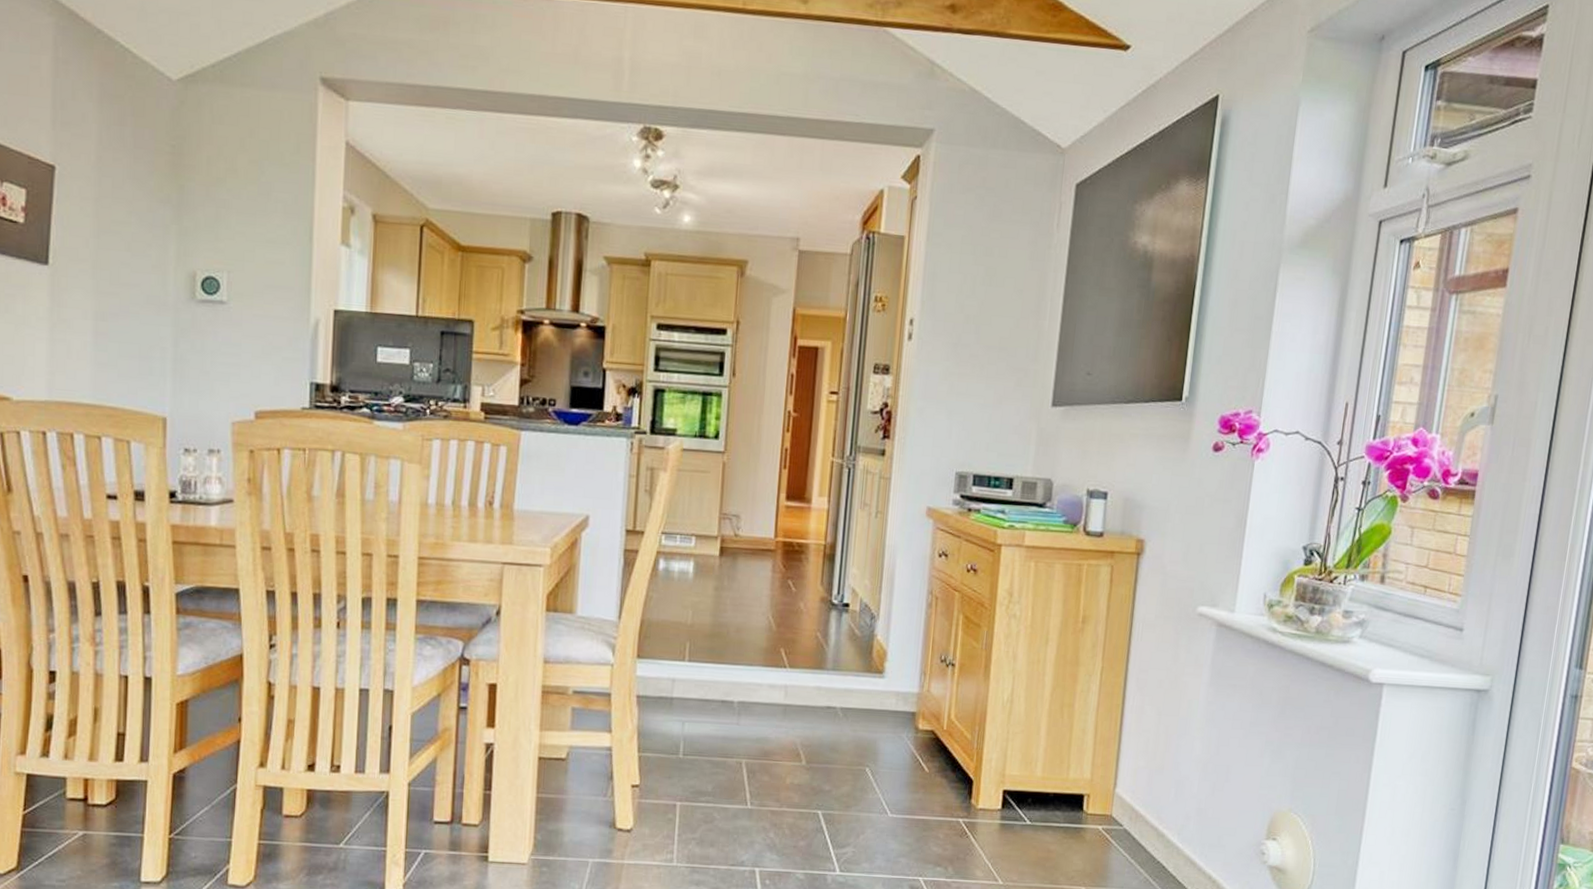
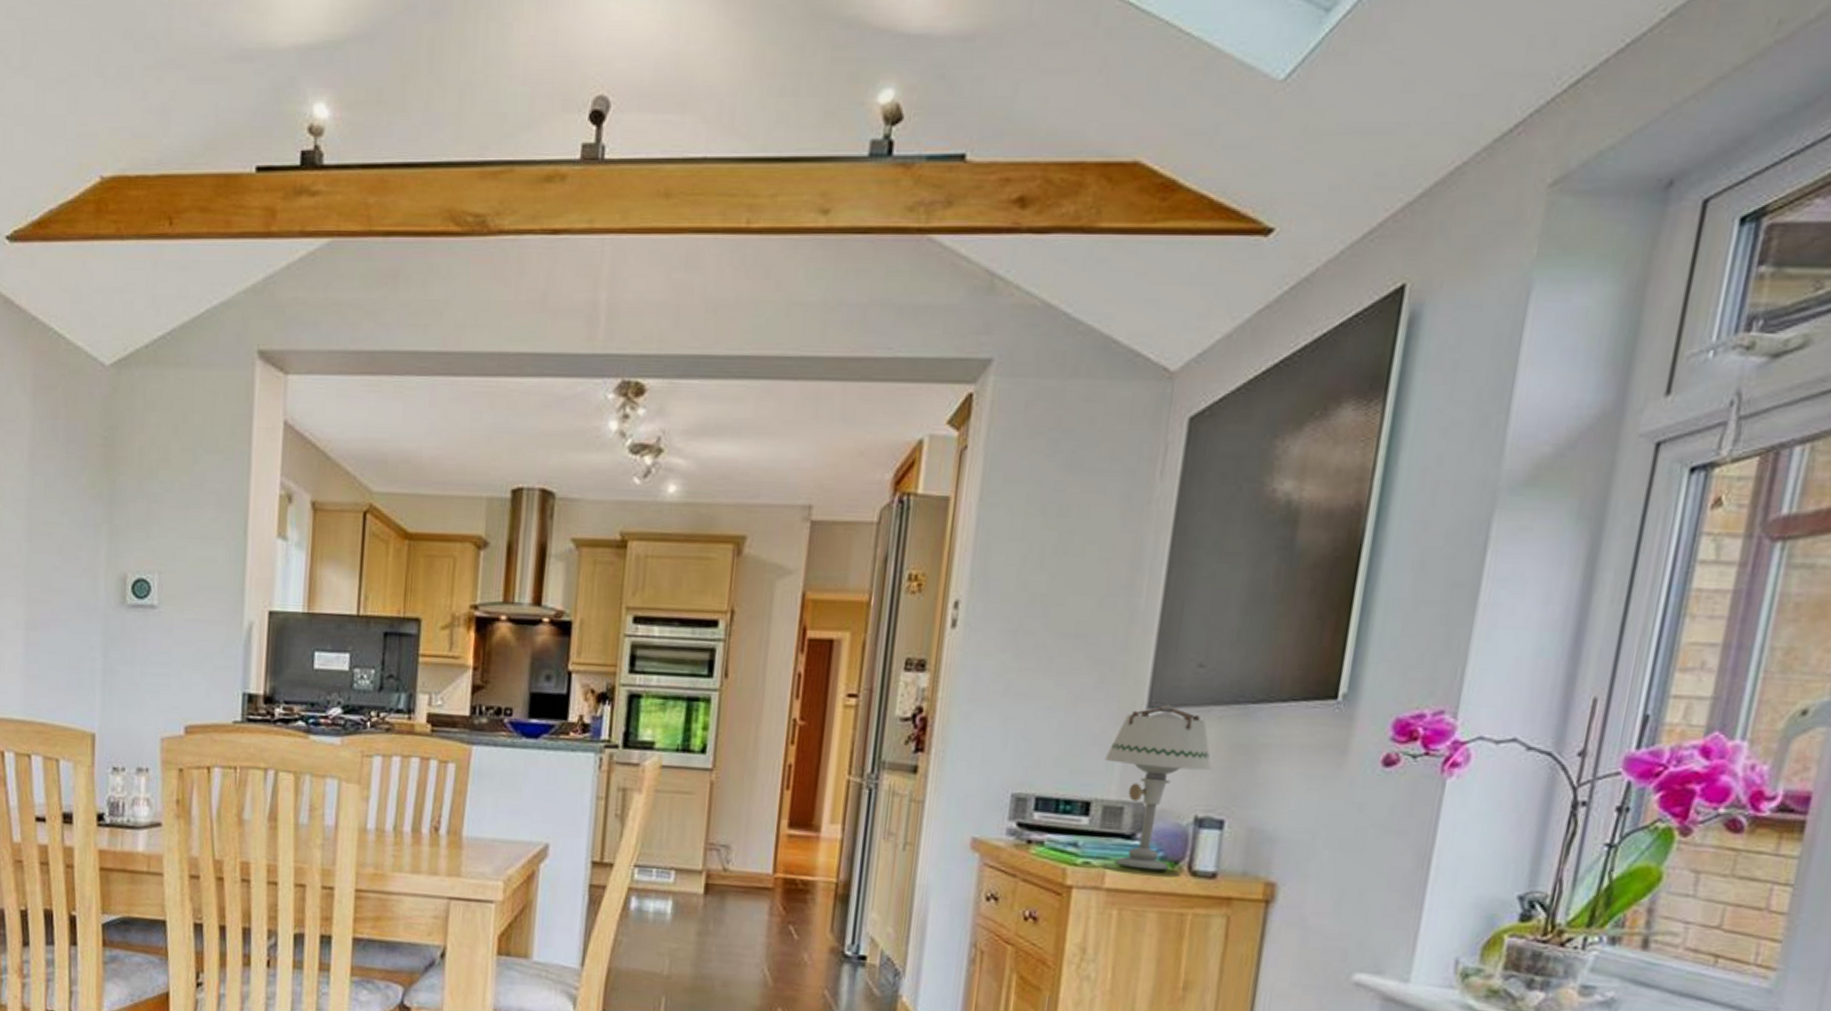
table lamp: none [1022,402,1098,537] -> present [1101,702,1212,878]

